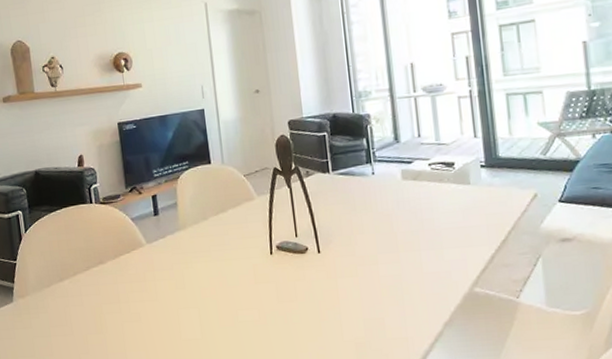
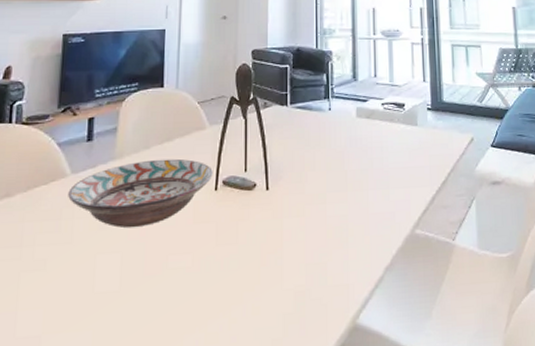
decorative bowl: none [147,227,267,288] -> present [68,158,213,228]

